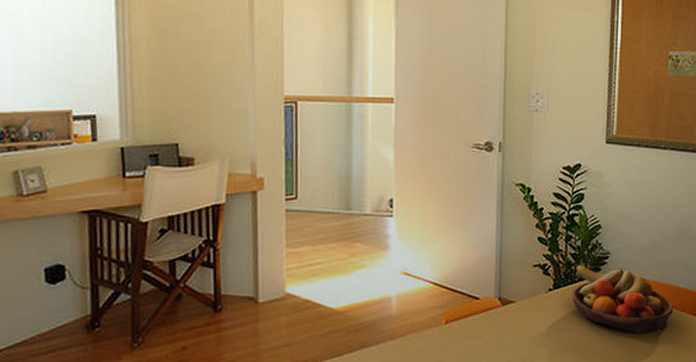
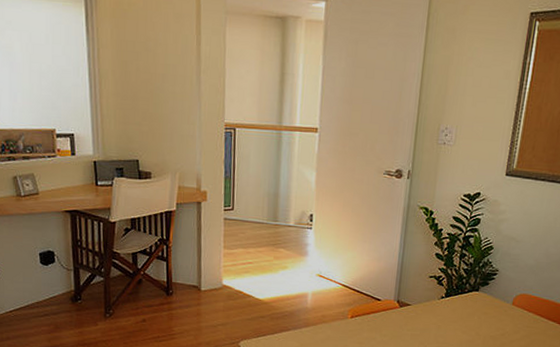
fruit bowl: present [572,266,674,333] -> none [461,279,551,339]

